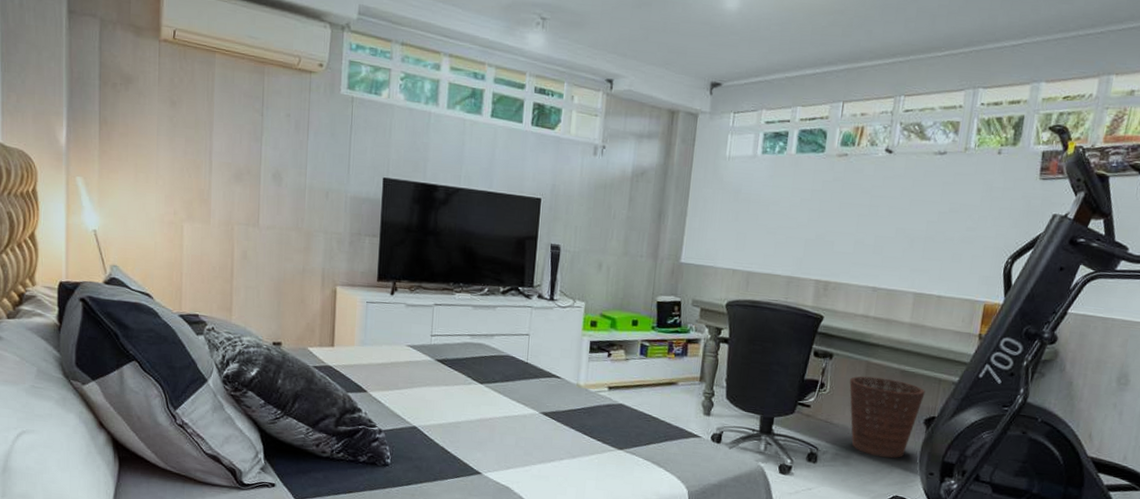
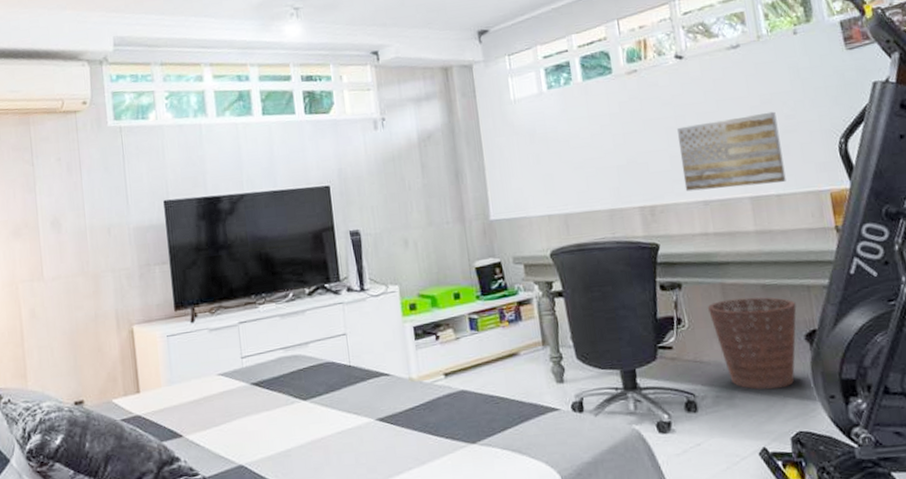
wall art: none [860,216,960,287] -> present [676,111,786,192]

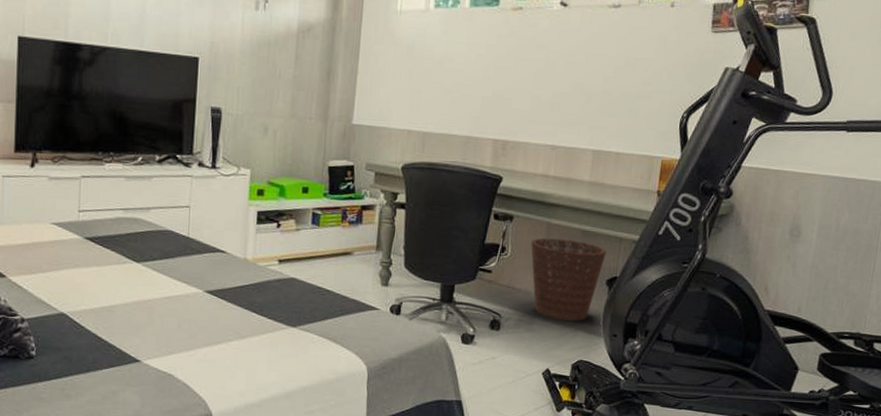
wall art: present [676,111,786,192] -> none [538,72,635,143]

